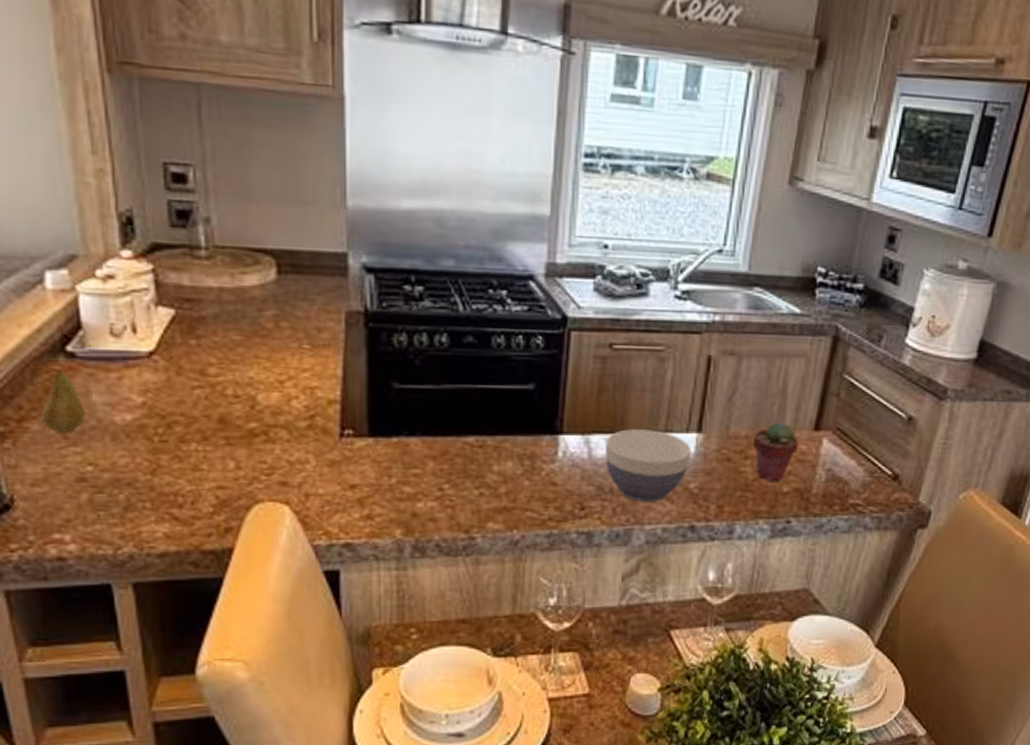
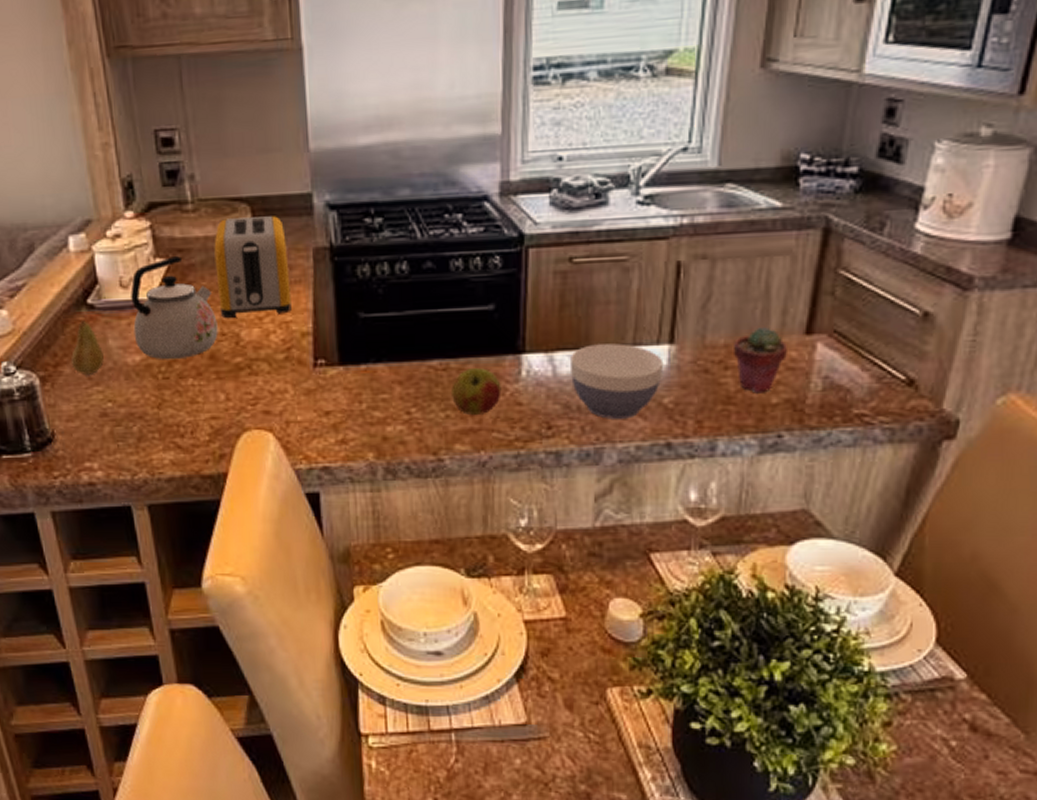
kettle: none [124,305,230,421] -> present [130,255,218,360]
toaster: none [230,270,318,380] -> present [214,216,292,319]
apple: none [487,447,538,493] -> present [451,368,502,415]

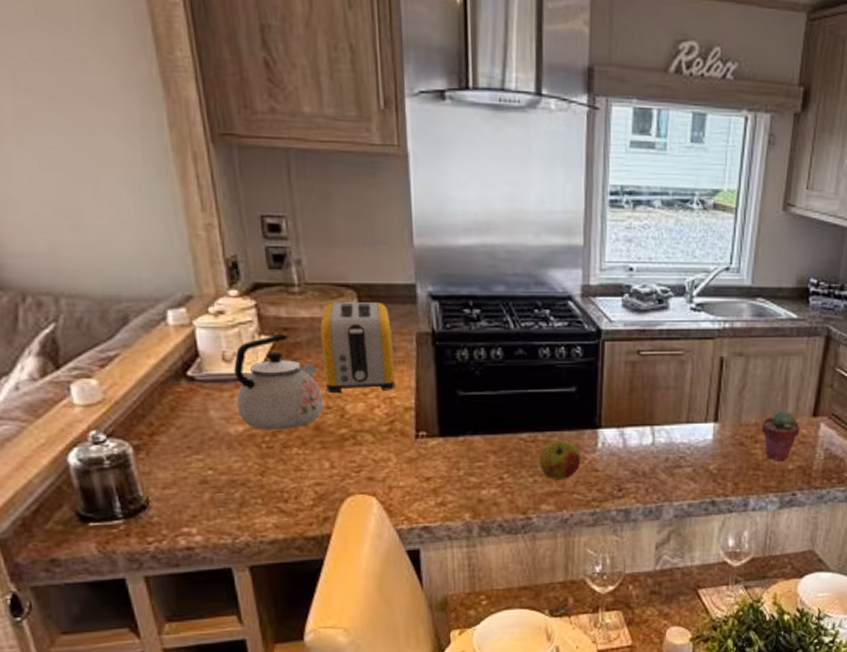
fruit: present [71,320,104,375] -> none [169,392,204,444]
bowl: present [571,343,664,419] -> none [638,421,710,482]

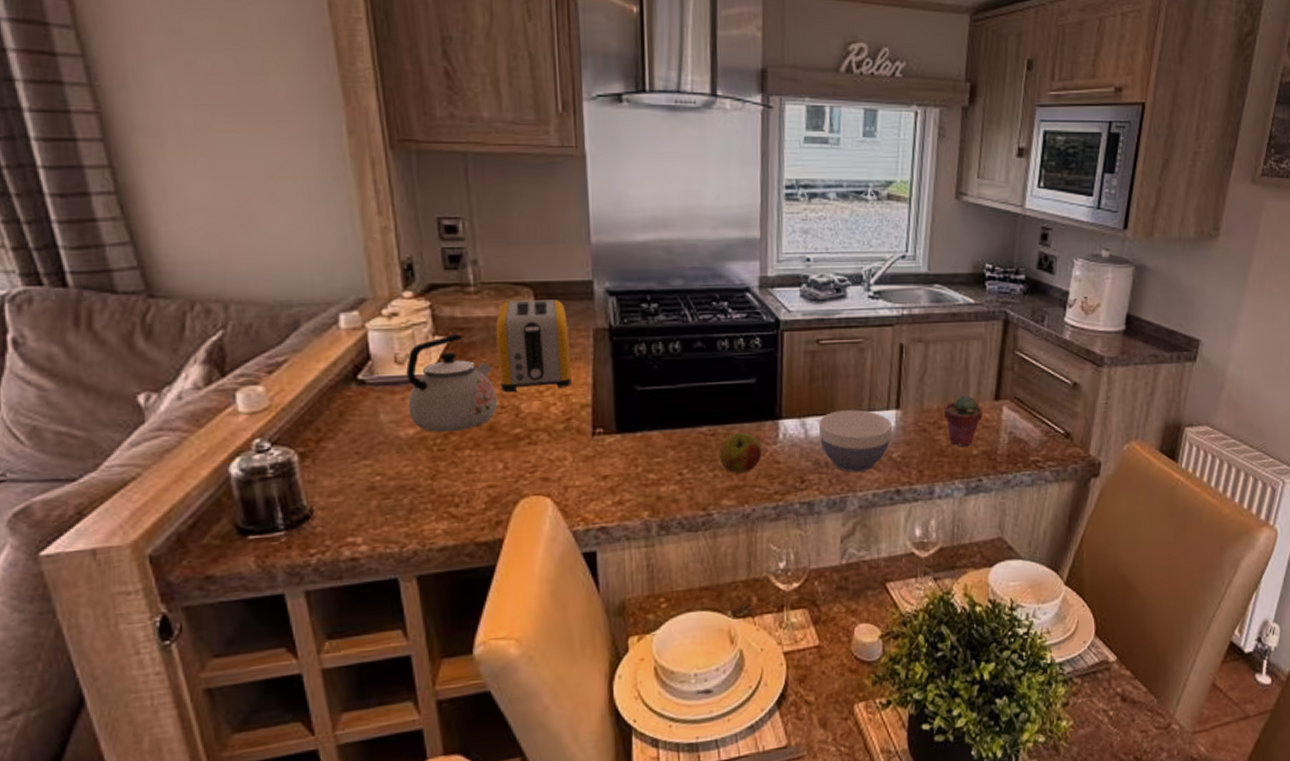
bowl: none [638,421,710,482] -> present [819,410,893,472]

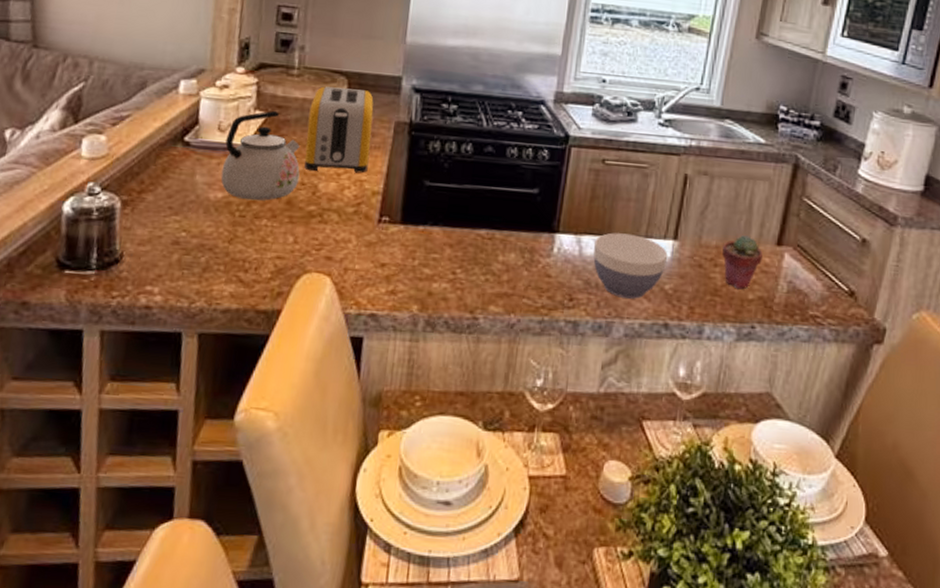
apple: present [719,433,762,473] -> none [493,240,536,282]

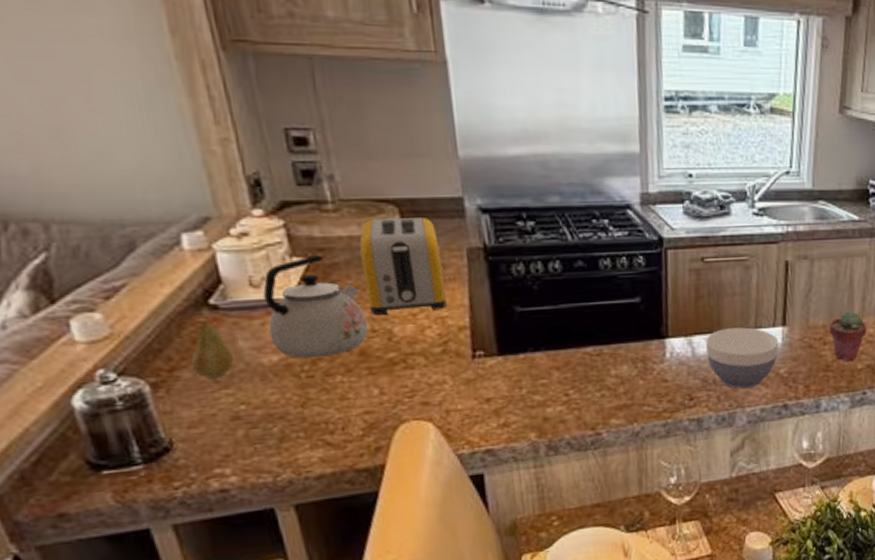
fruit: none [156,155,189,204] -> present [191,322,233,378]

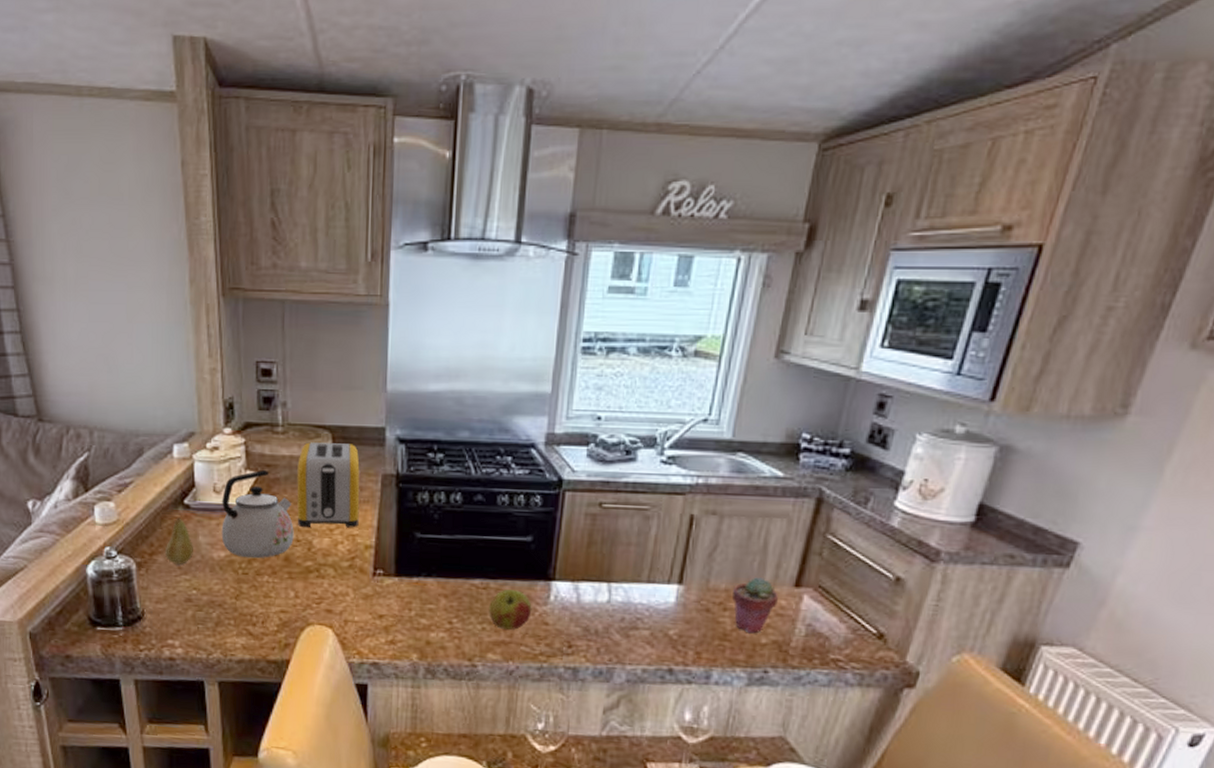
apple: none [605,352,650,393] -> present [489,589,532,630]
bowl: present [706,327,779,389] -> none [592,578,672,645]

